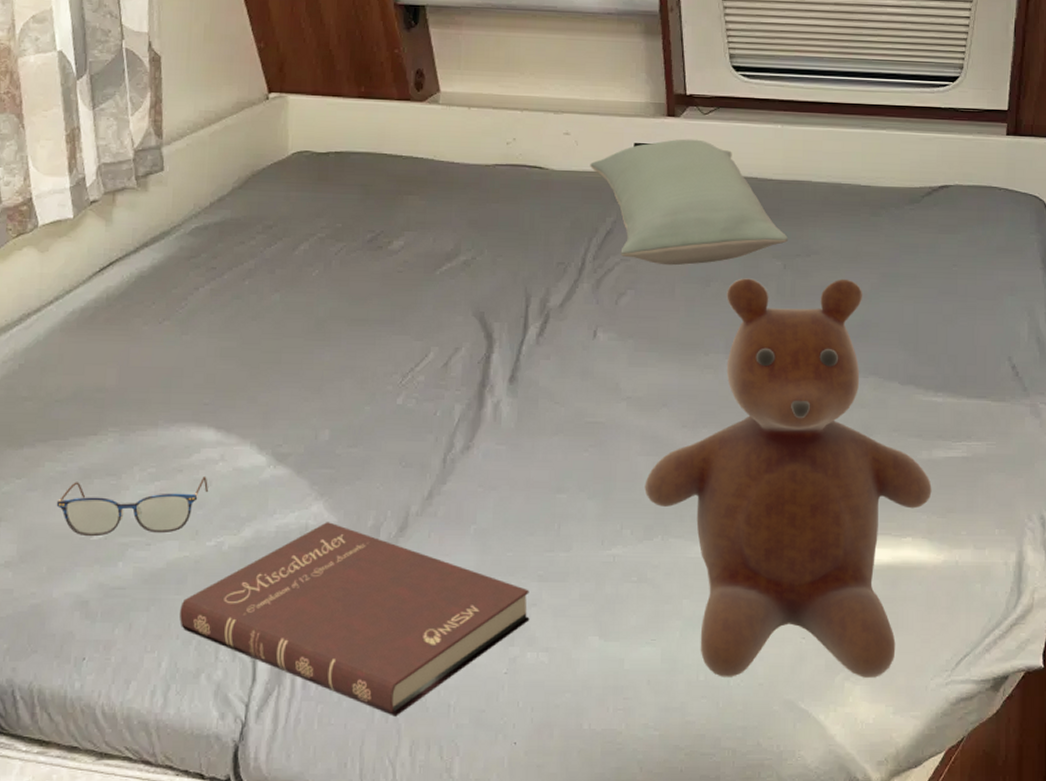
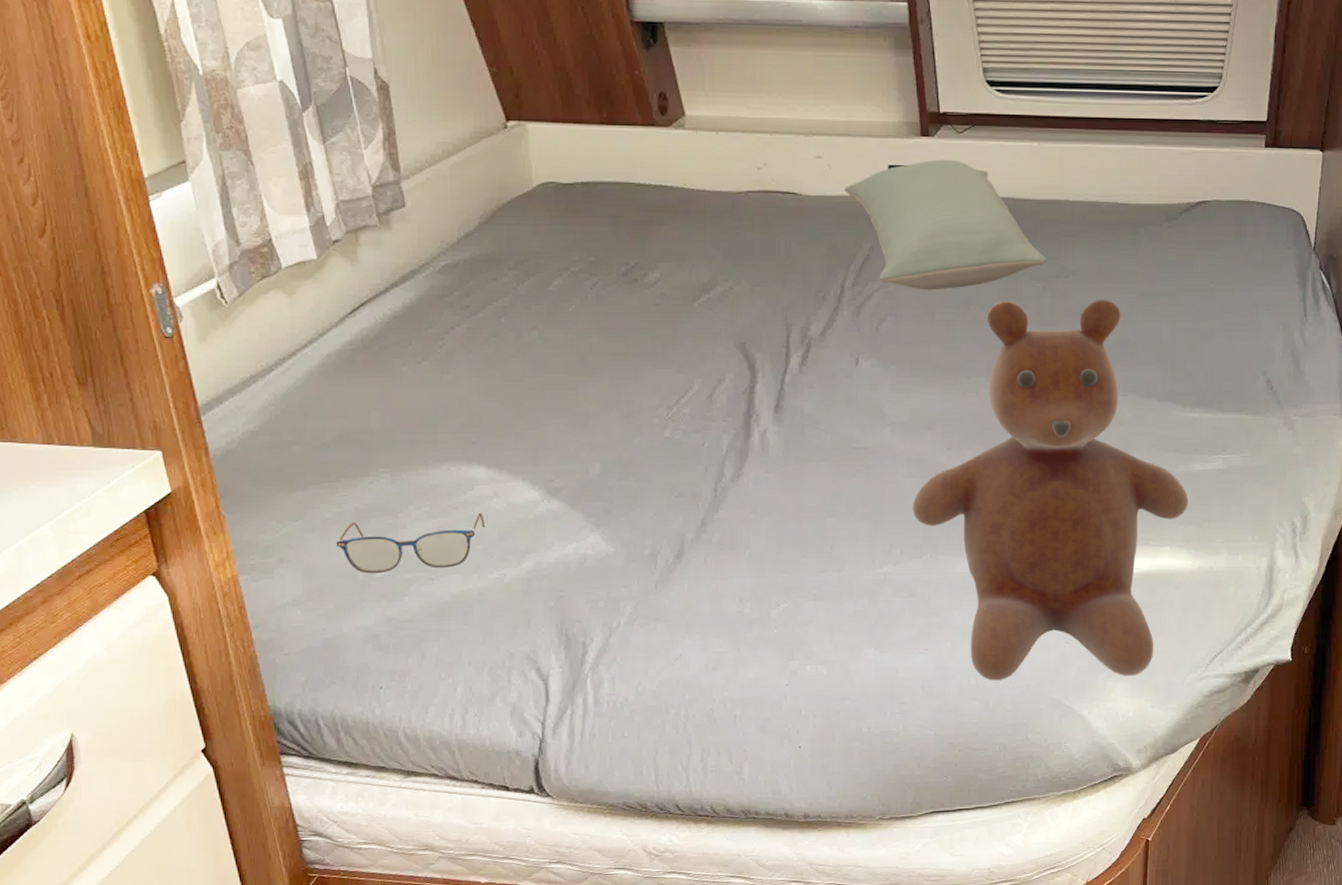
book: present [180,522,530,717] -> none [469,552,807,728]

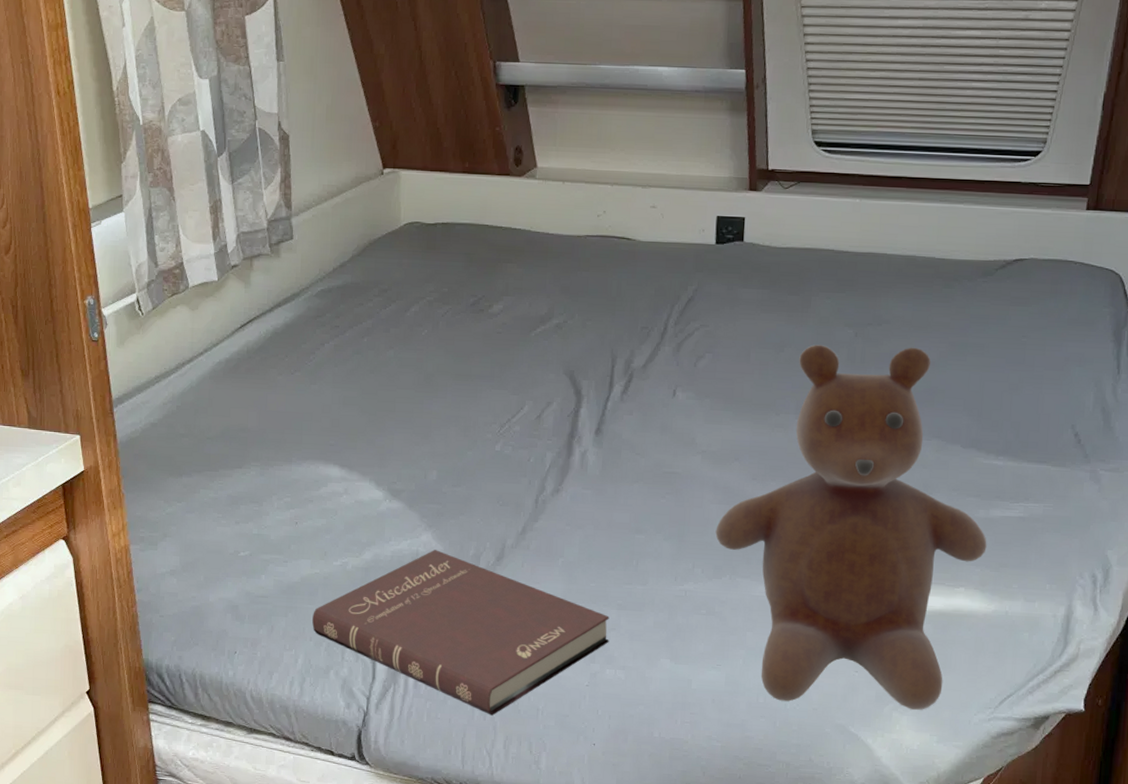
glasses: present [336,512,485,574] -> none [210,506,334,553]
book: none [469,552,807,728] -> present [312,550,609,716]
pillow: present [844,159,1047,291] -> none [674,212,861,332]

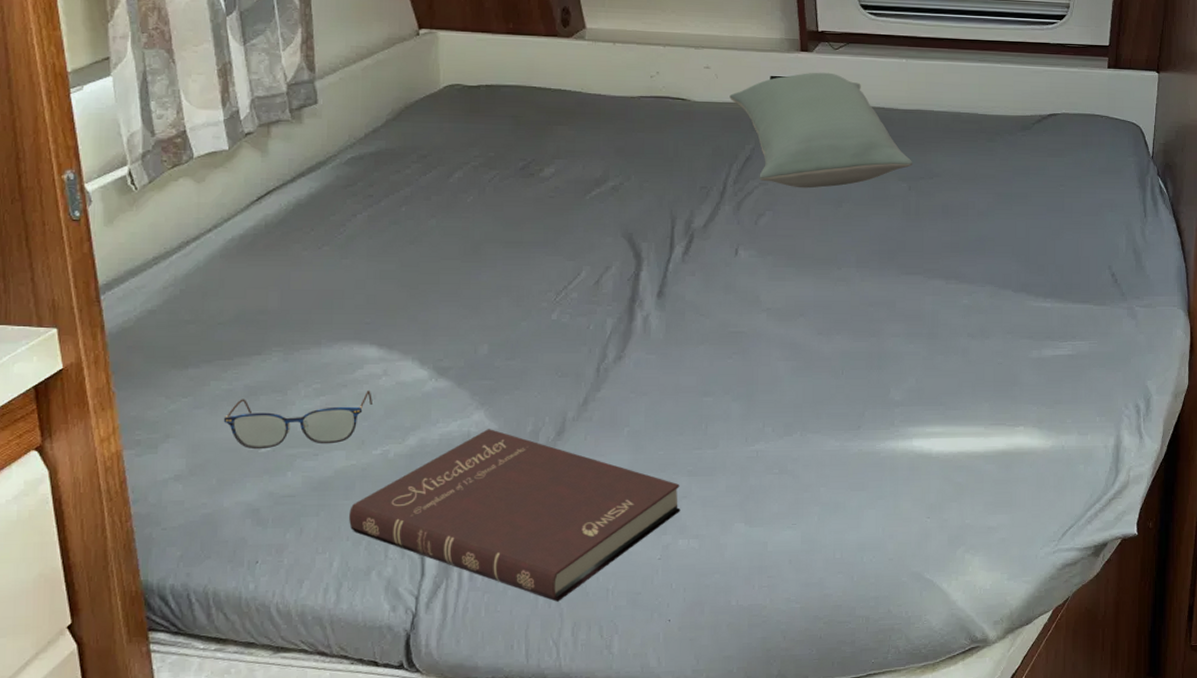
glasses: none [210,506,334,553] -> present [223,390,372,450]
pillow: none [674,212,861,332] -> present [729,72,913,189]
teddy bear: present [715,345,987,710] -> none [784,198,1041,555]

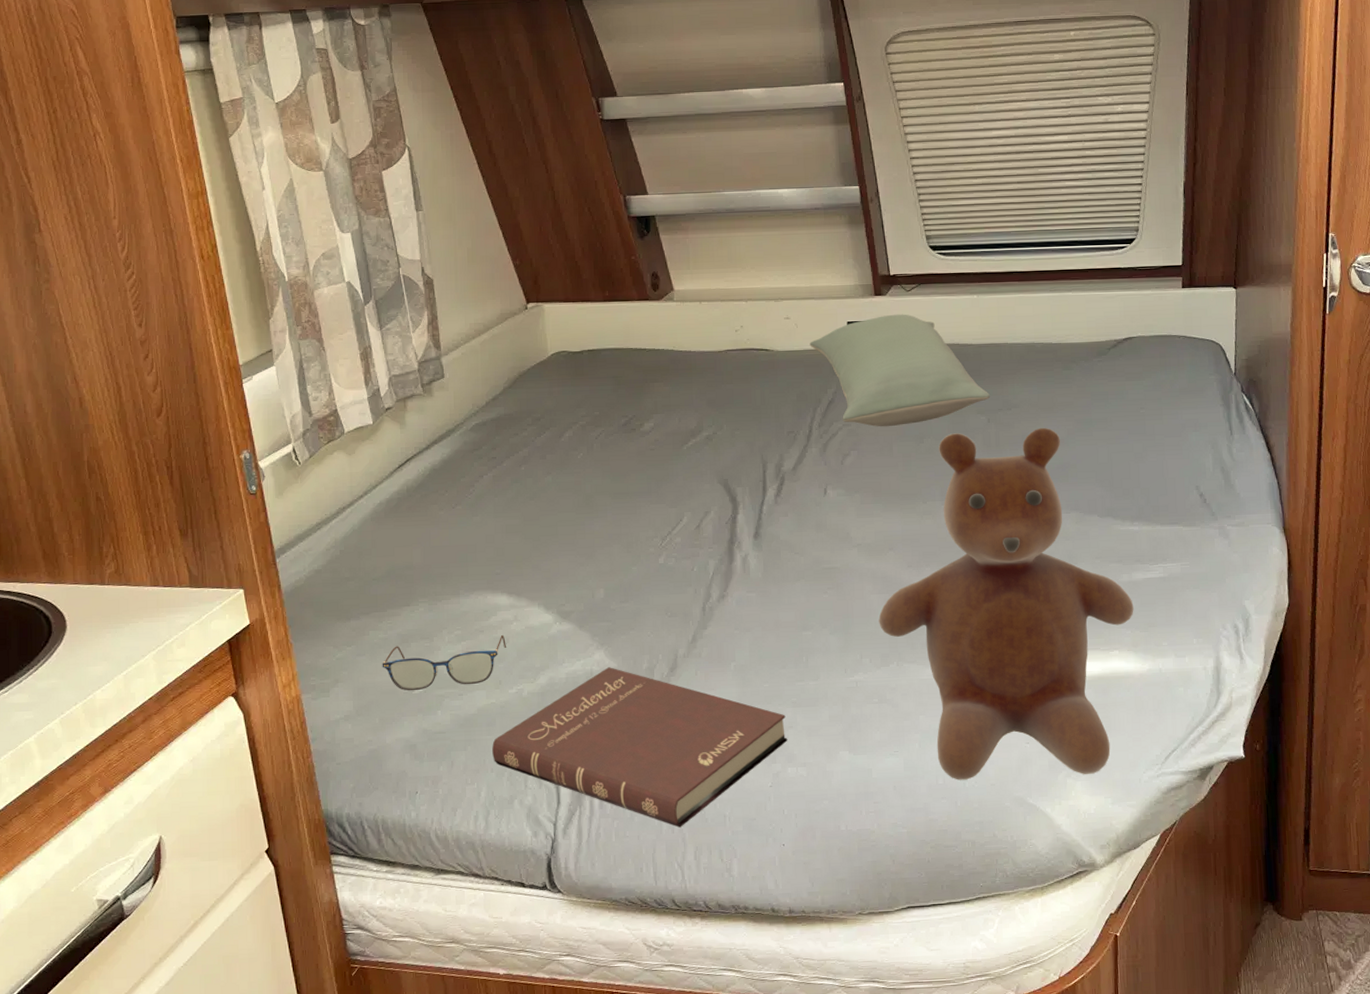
teddy bear: none [784,198,1041,555] -> present [878,427,1134,780]

